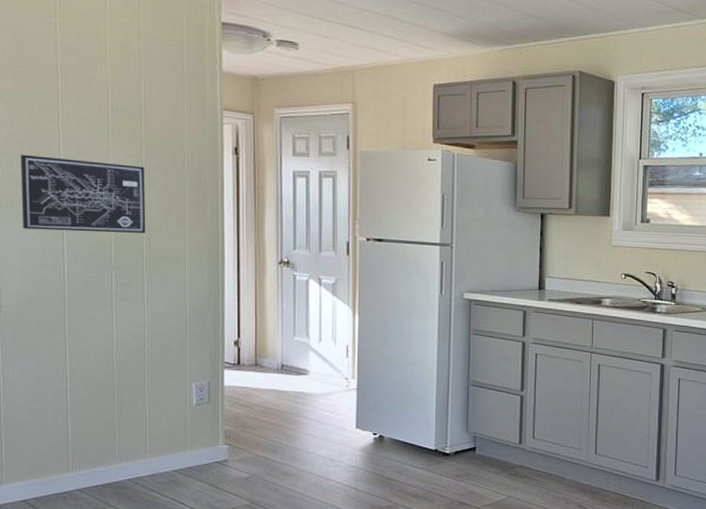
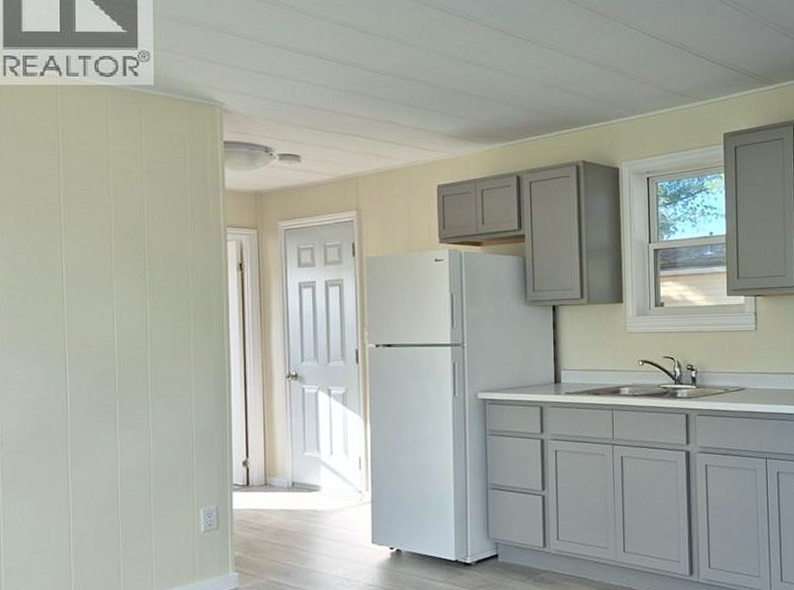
wall art: present [20,154,146,233] -> none [23,287,150,363]

